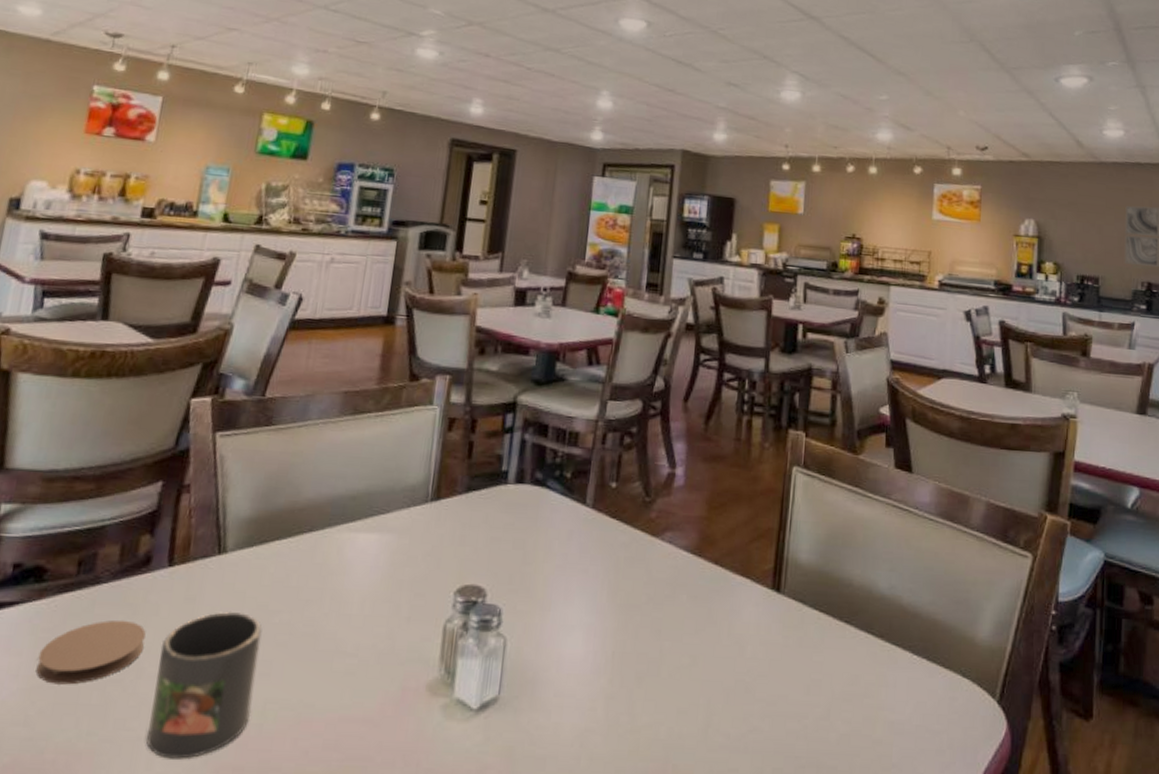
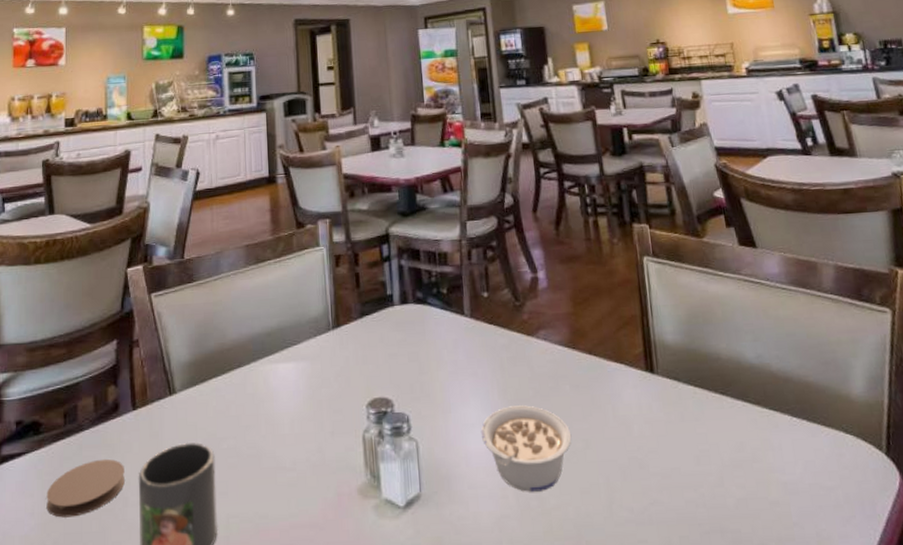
legume: none [579,610,679,707] -> present [480,405,572,492]

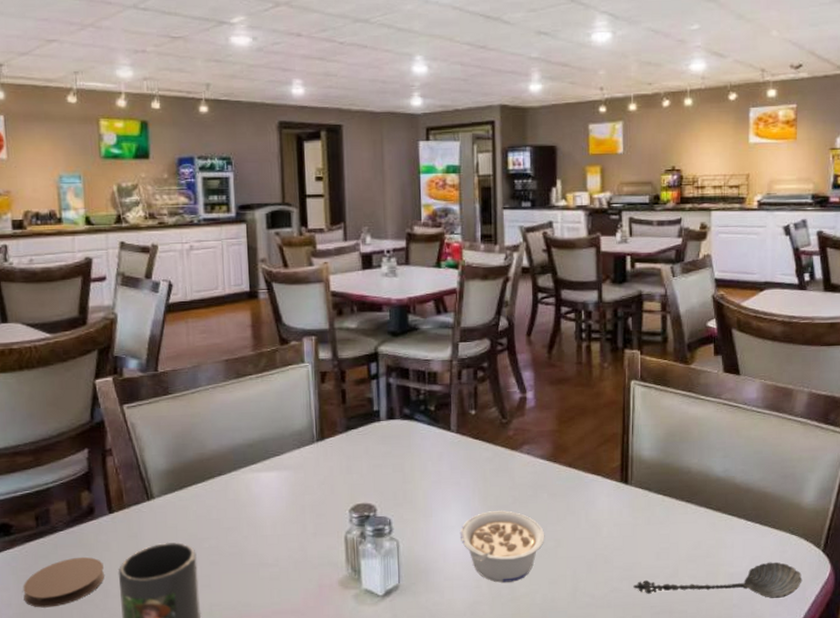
spoon: none [675,467,870,516] -> present [633,561,803,599]

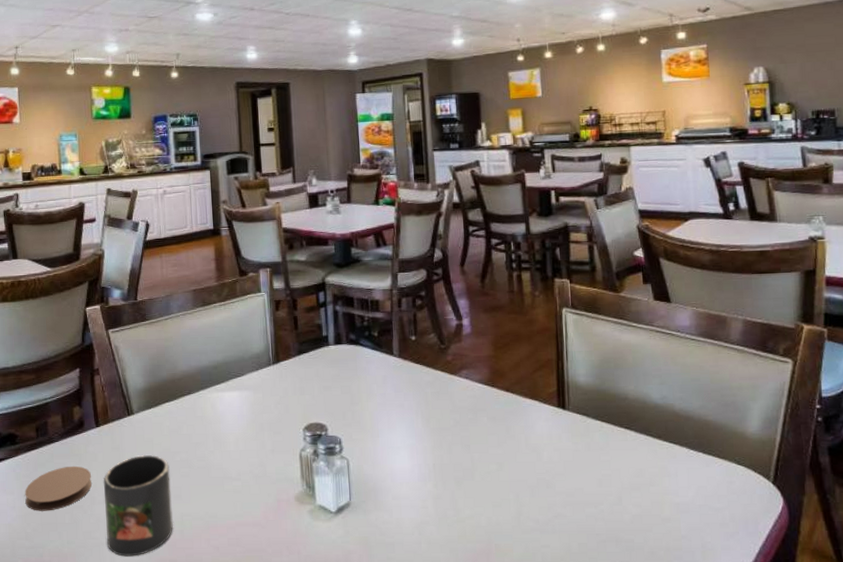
legume: present [459,510,545,583] -> none [405,433,487,504]
spoon: present [633,561,803,599] -> none [577,492,754,532]

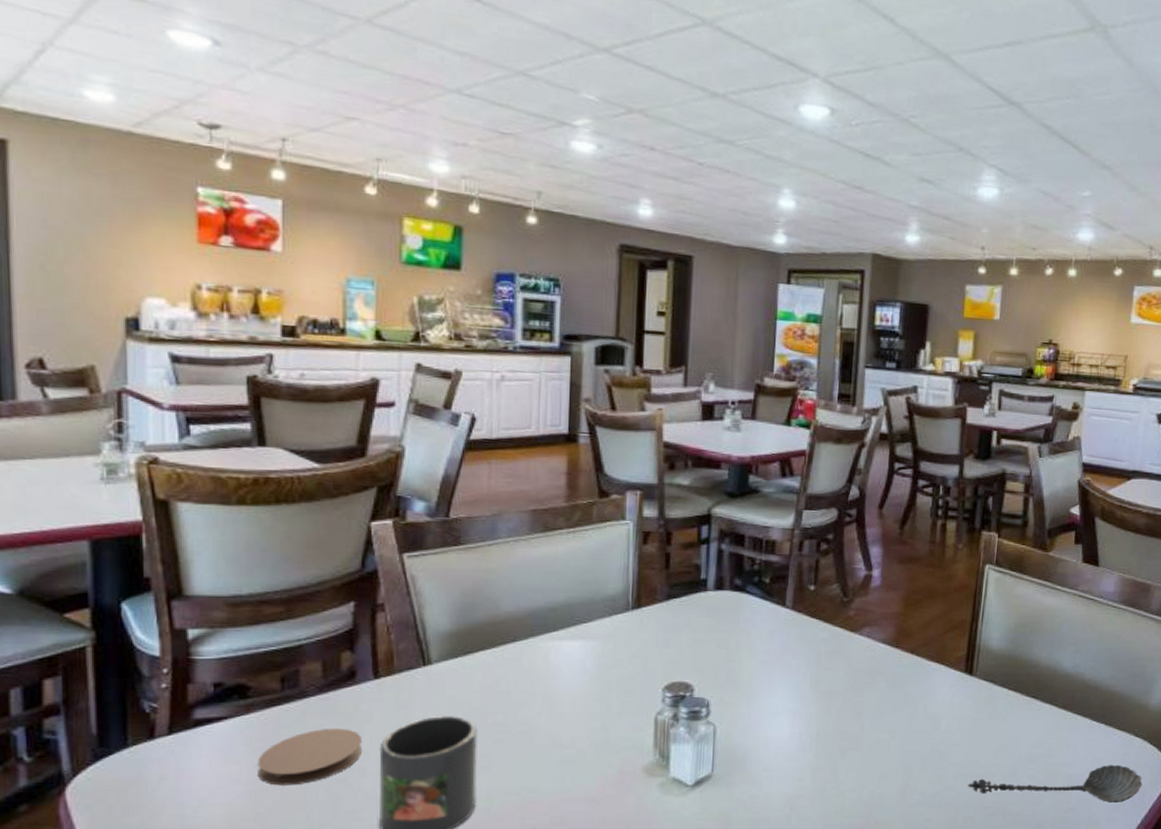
spoon: none [577,492,754,532] -> present [968,764,1143,804]

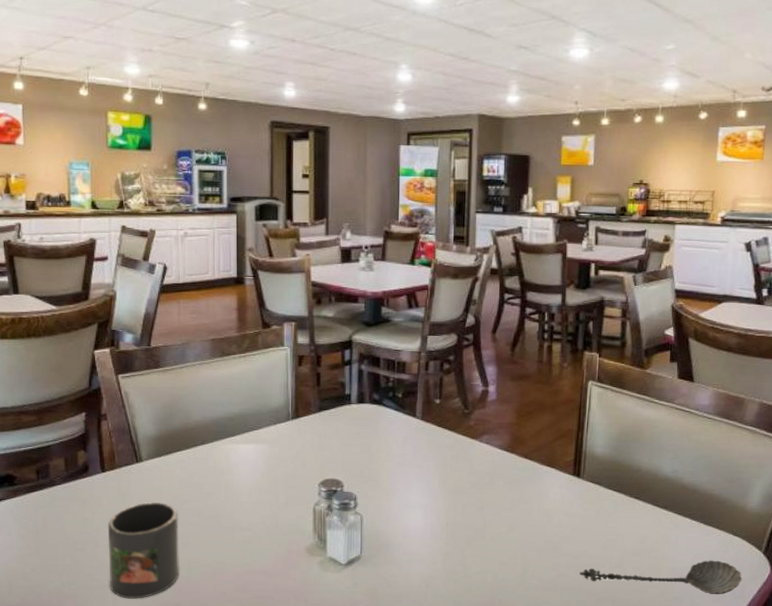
coaster: present [257,727,362,786] -> none [23,509,95,553]

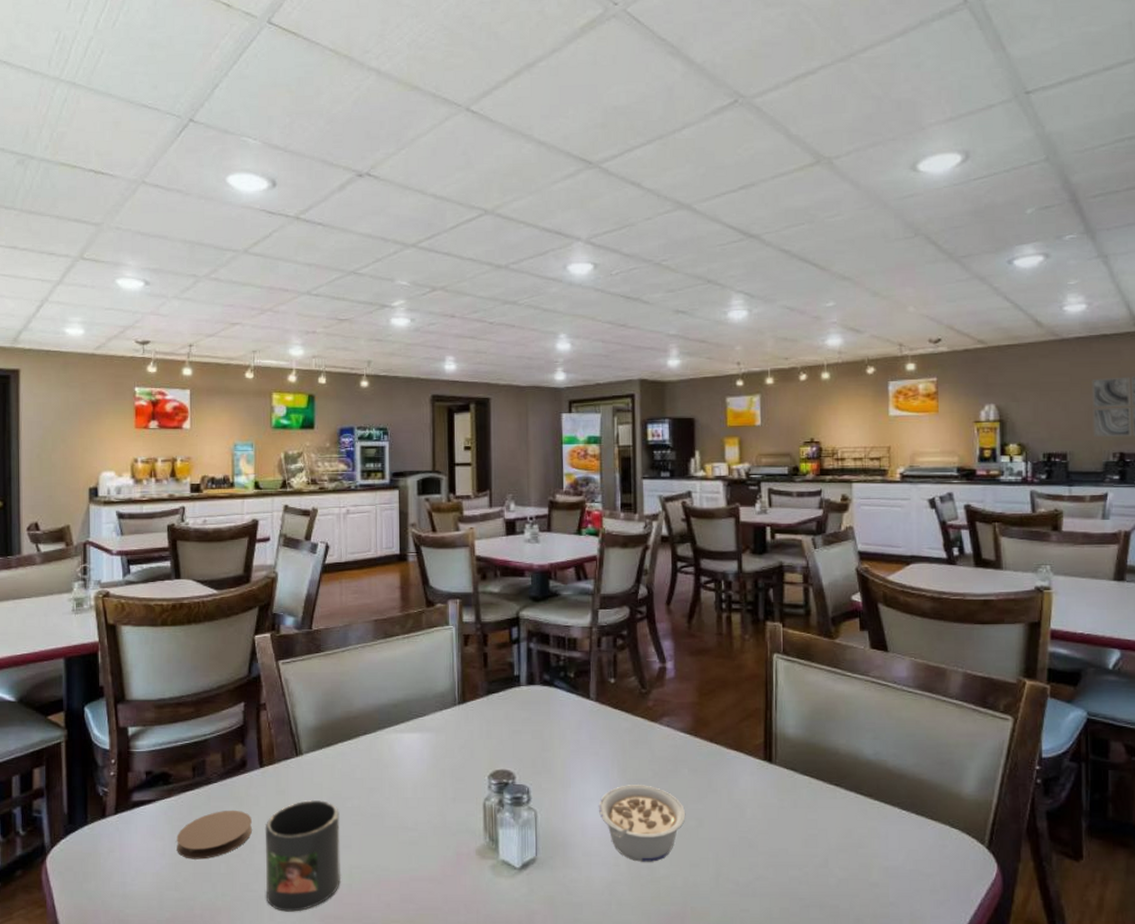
coaster: none [23,509,95,553] -> present [176,810,252,859]
legume: none [419,494,499,561] -> present [598,785,686,862]
spoon: present [579,560,742,595] -> none [780,857,966,899]

